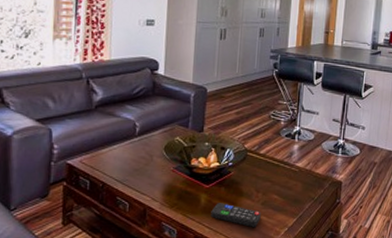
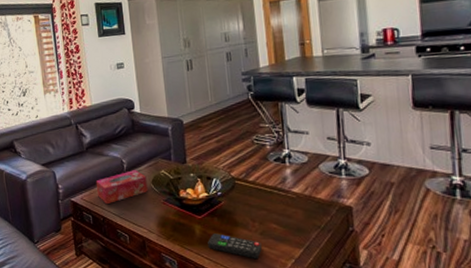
tissue box: none [100,134,159,170] -> present [95,170,148,205]

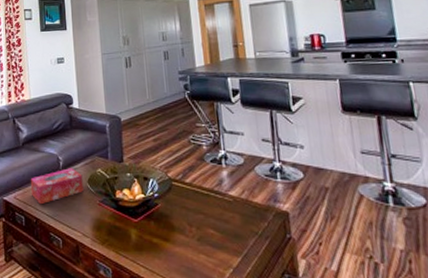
remote control: present [207,233,262,258] -> none [143,239,199,267]

